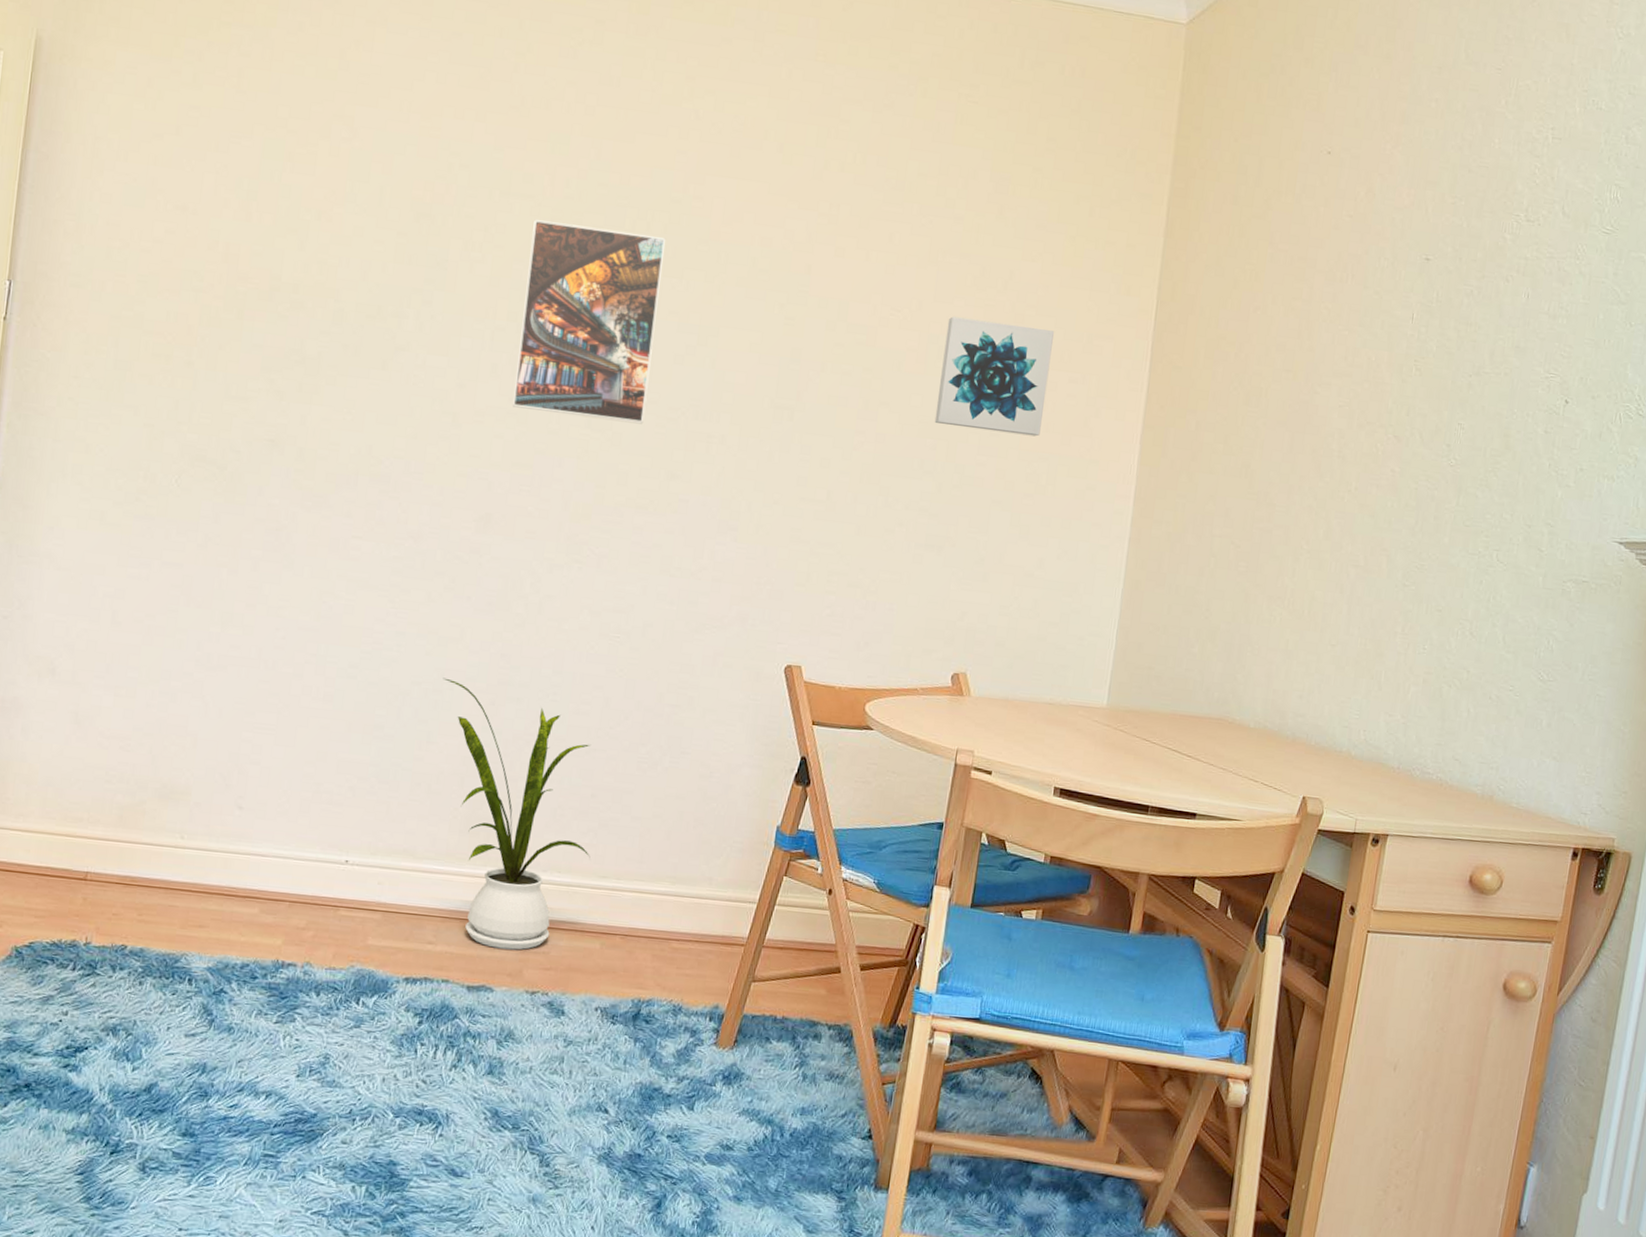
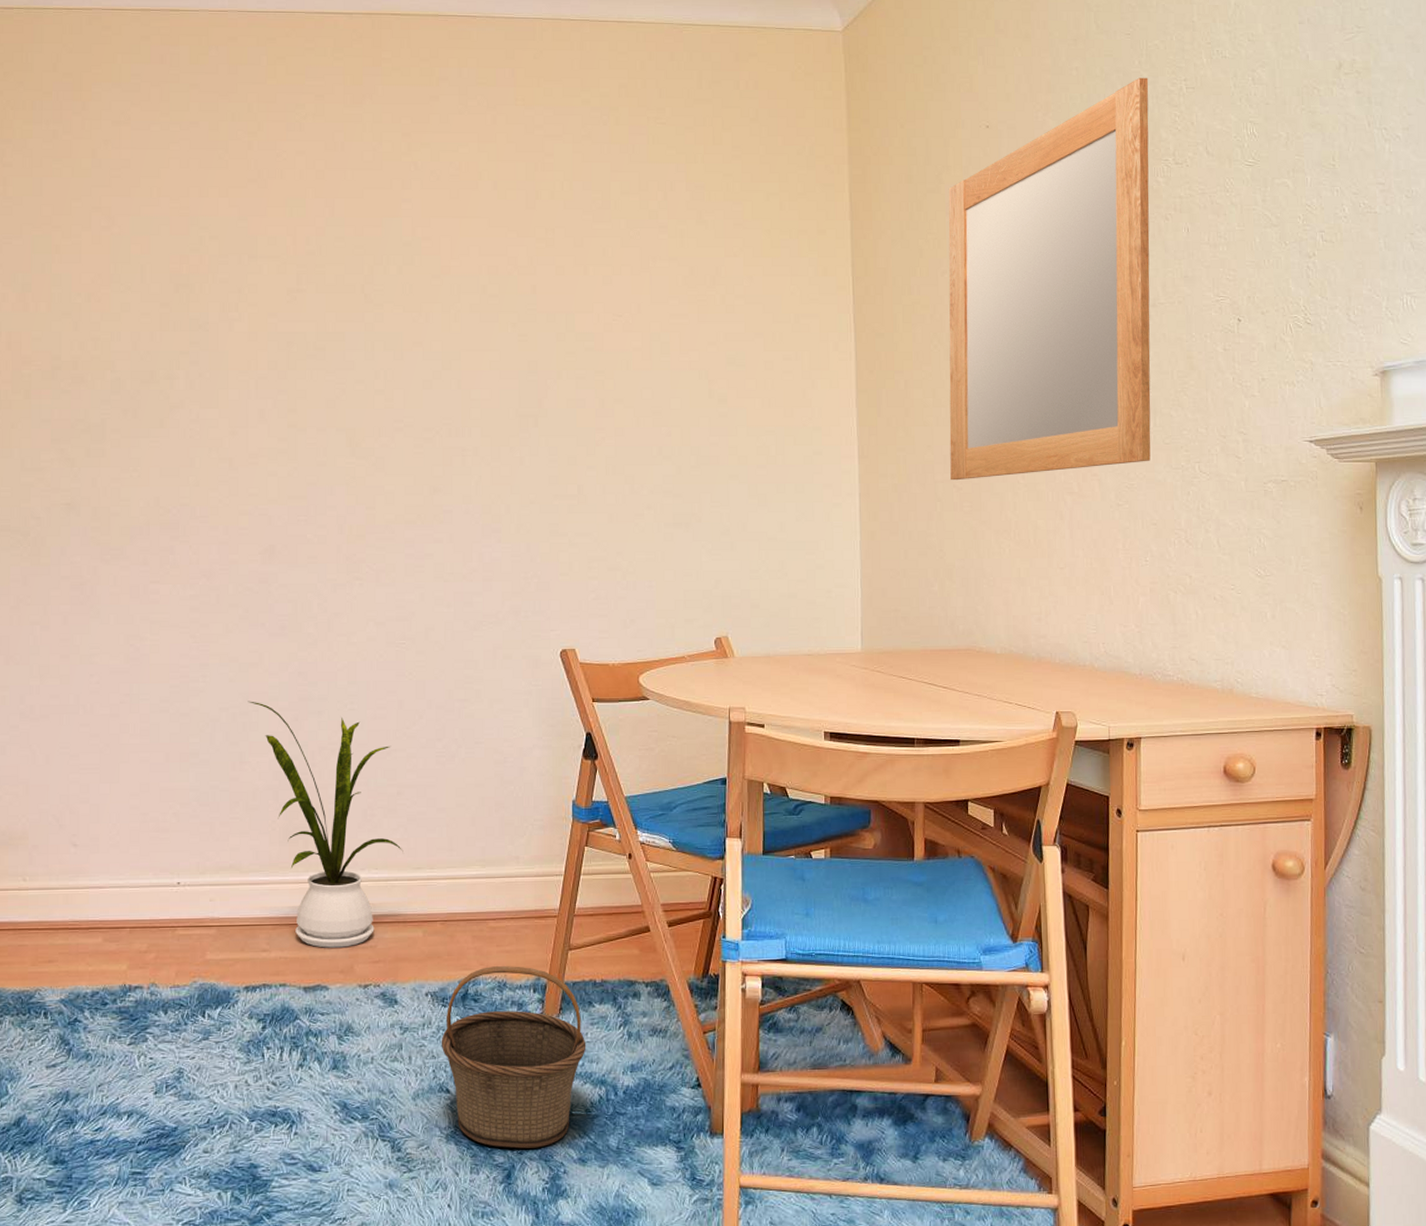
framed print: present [513,220,666,424] -> none [282,277,403,447]
basket: none [605,988,758,1181] -> present [441,966,586,1149]
wall art: present [934,316,1054,437] -> none [666,315,765,413]
home mirror: none [1229,119,1513,543] -> present [948,77,1151,481]

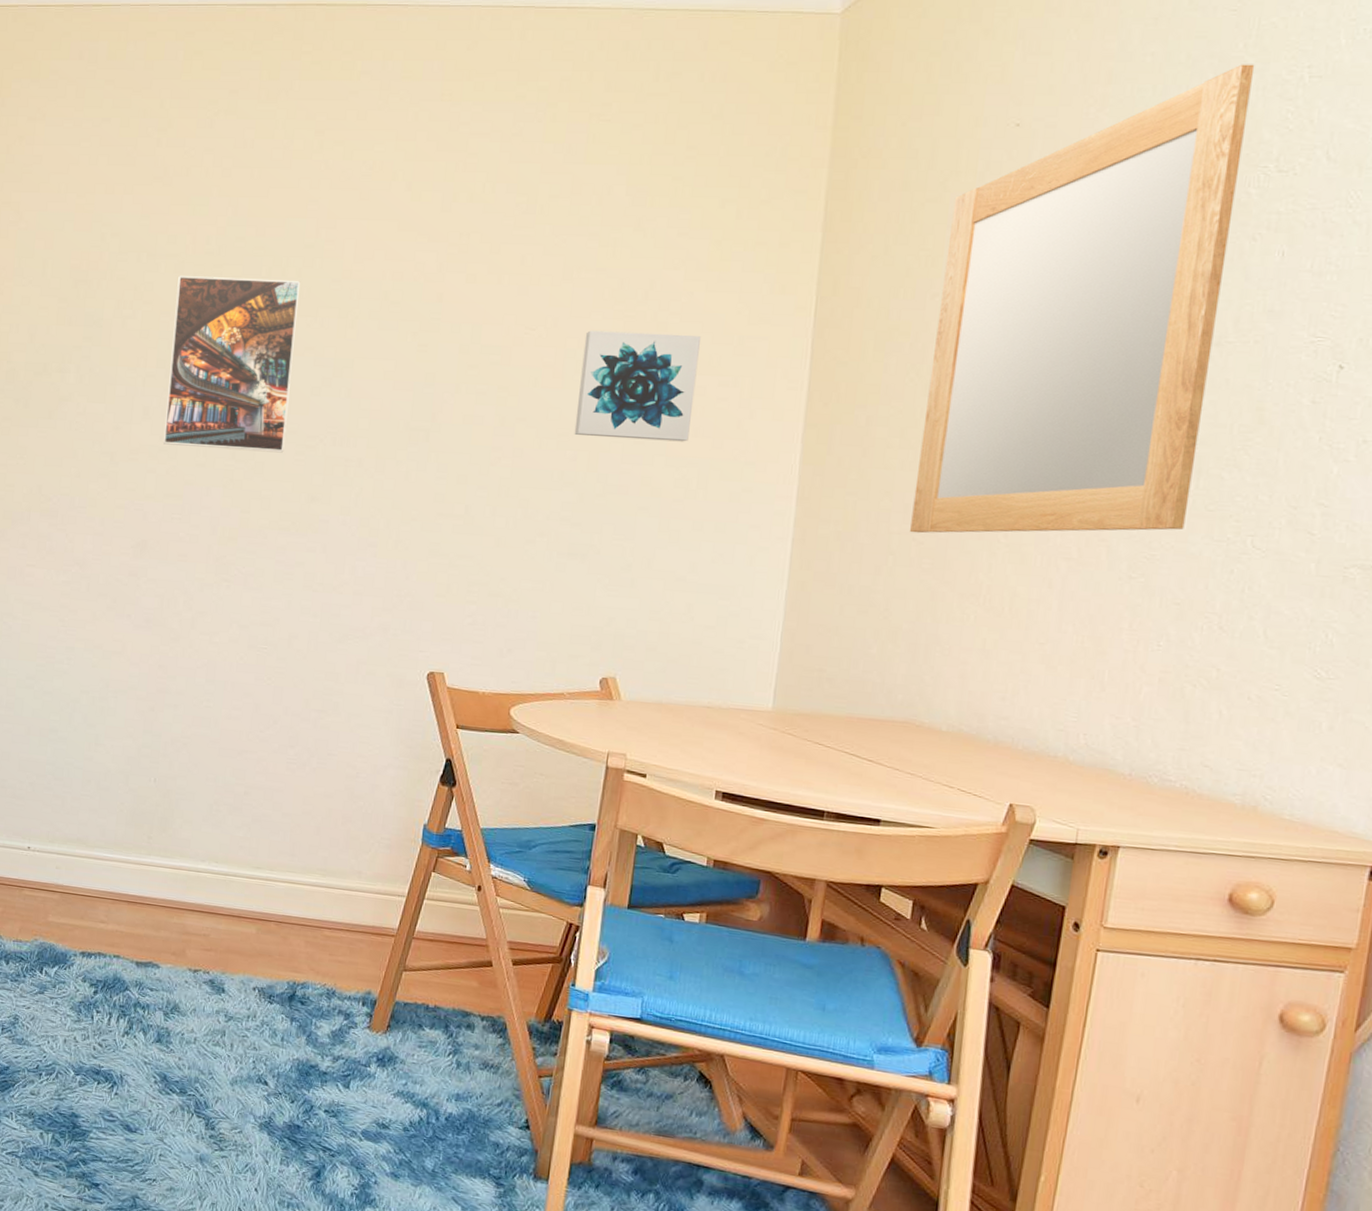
house plant: present [248,701,403,948] -> none [108,687,245,932]
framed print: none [282,277,403,447] -> present [164,276,301,453]
basket: present [441,966,586,1149] -> none [263,973,412,1155]
wall art: none [666,315,765,413] -> present [574,330,700,442]

